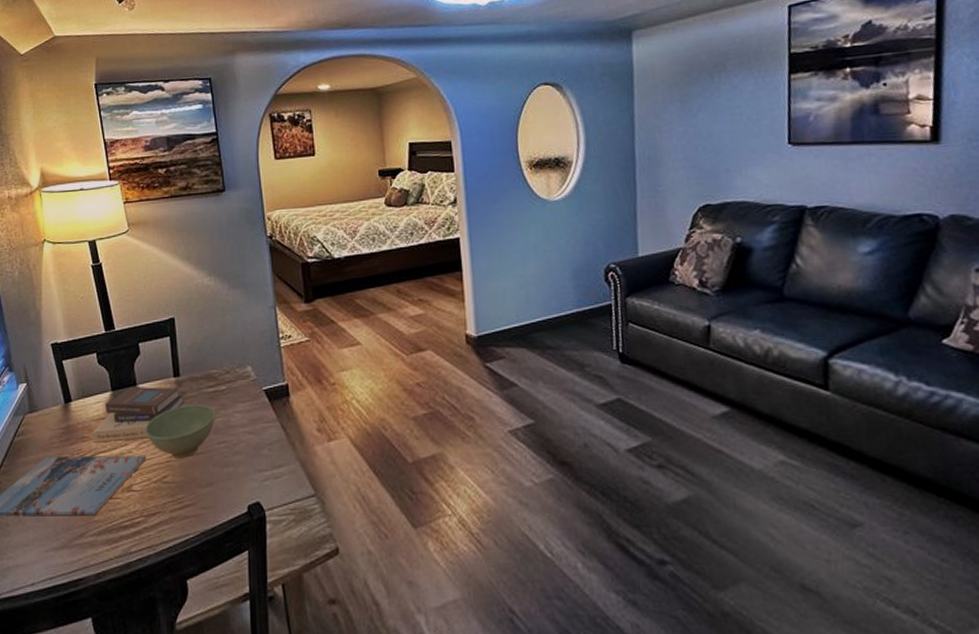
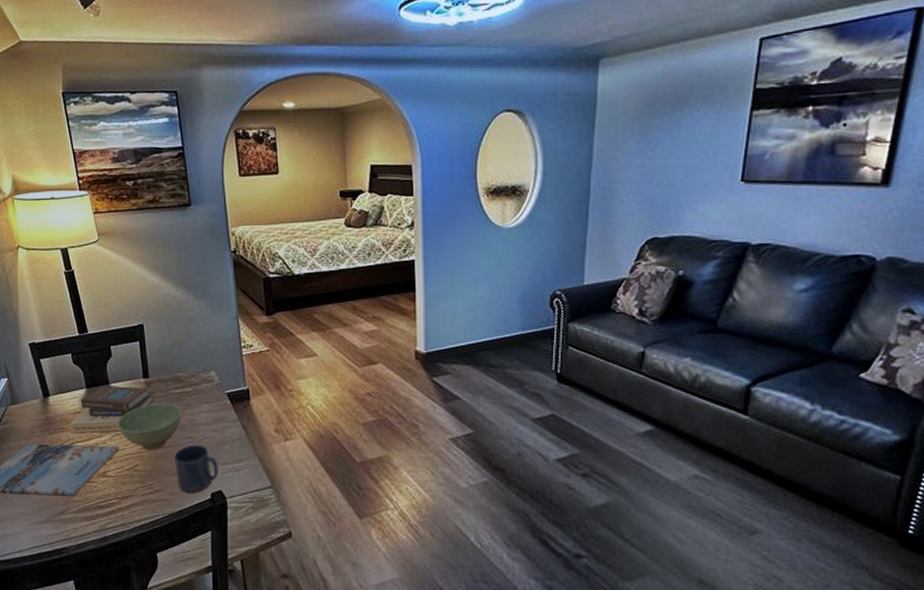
mug: none [207,449,256,507] -> present [174,444,218,493]

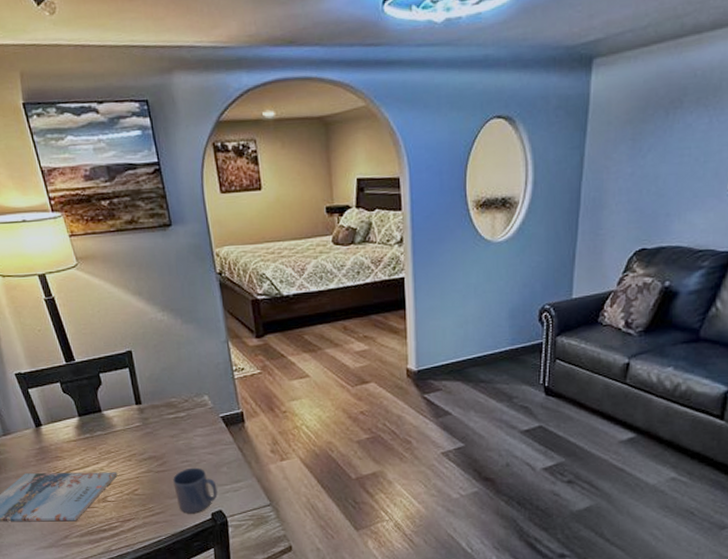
books: present [69,385,153,434] -> none [64,412,148,462]
bowl: present [117,403,182,450] -> none [113,428,178,475]

